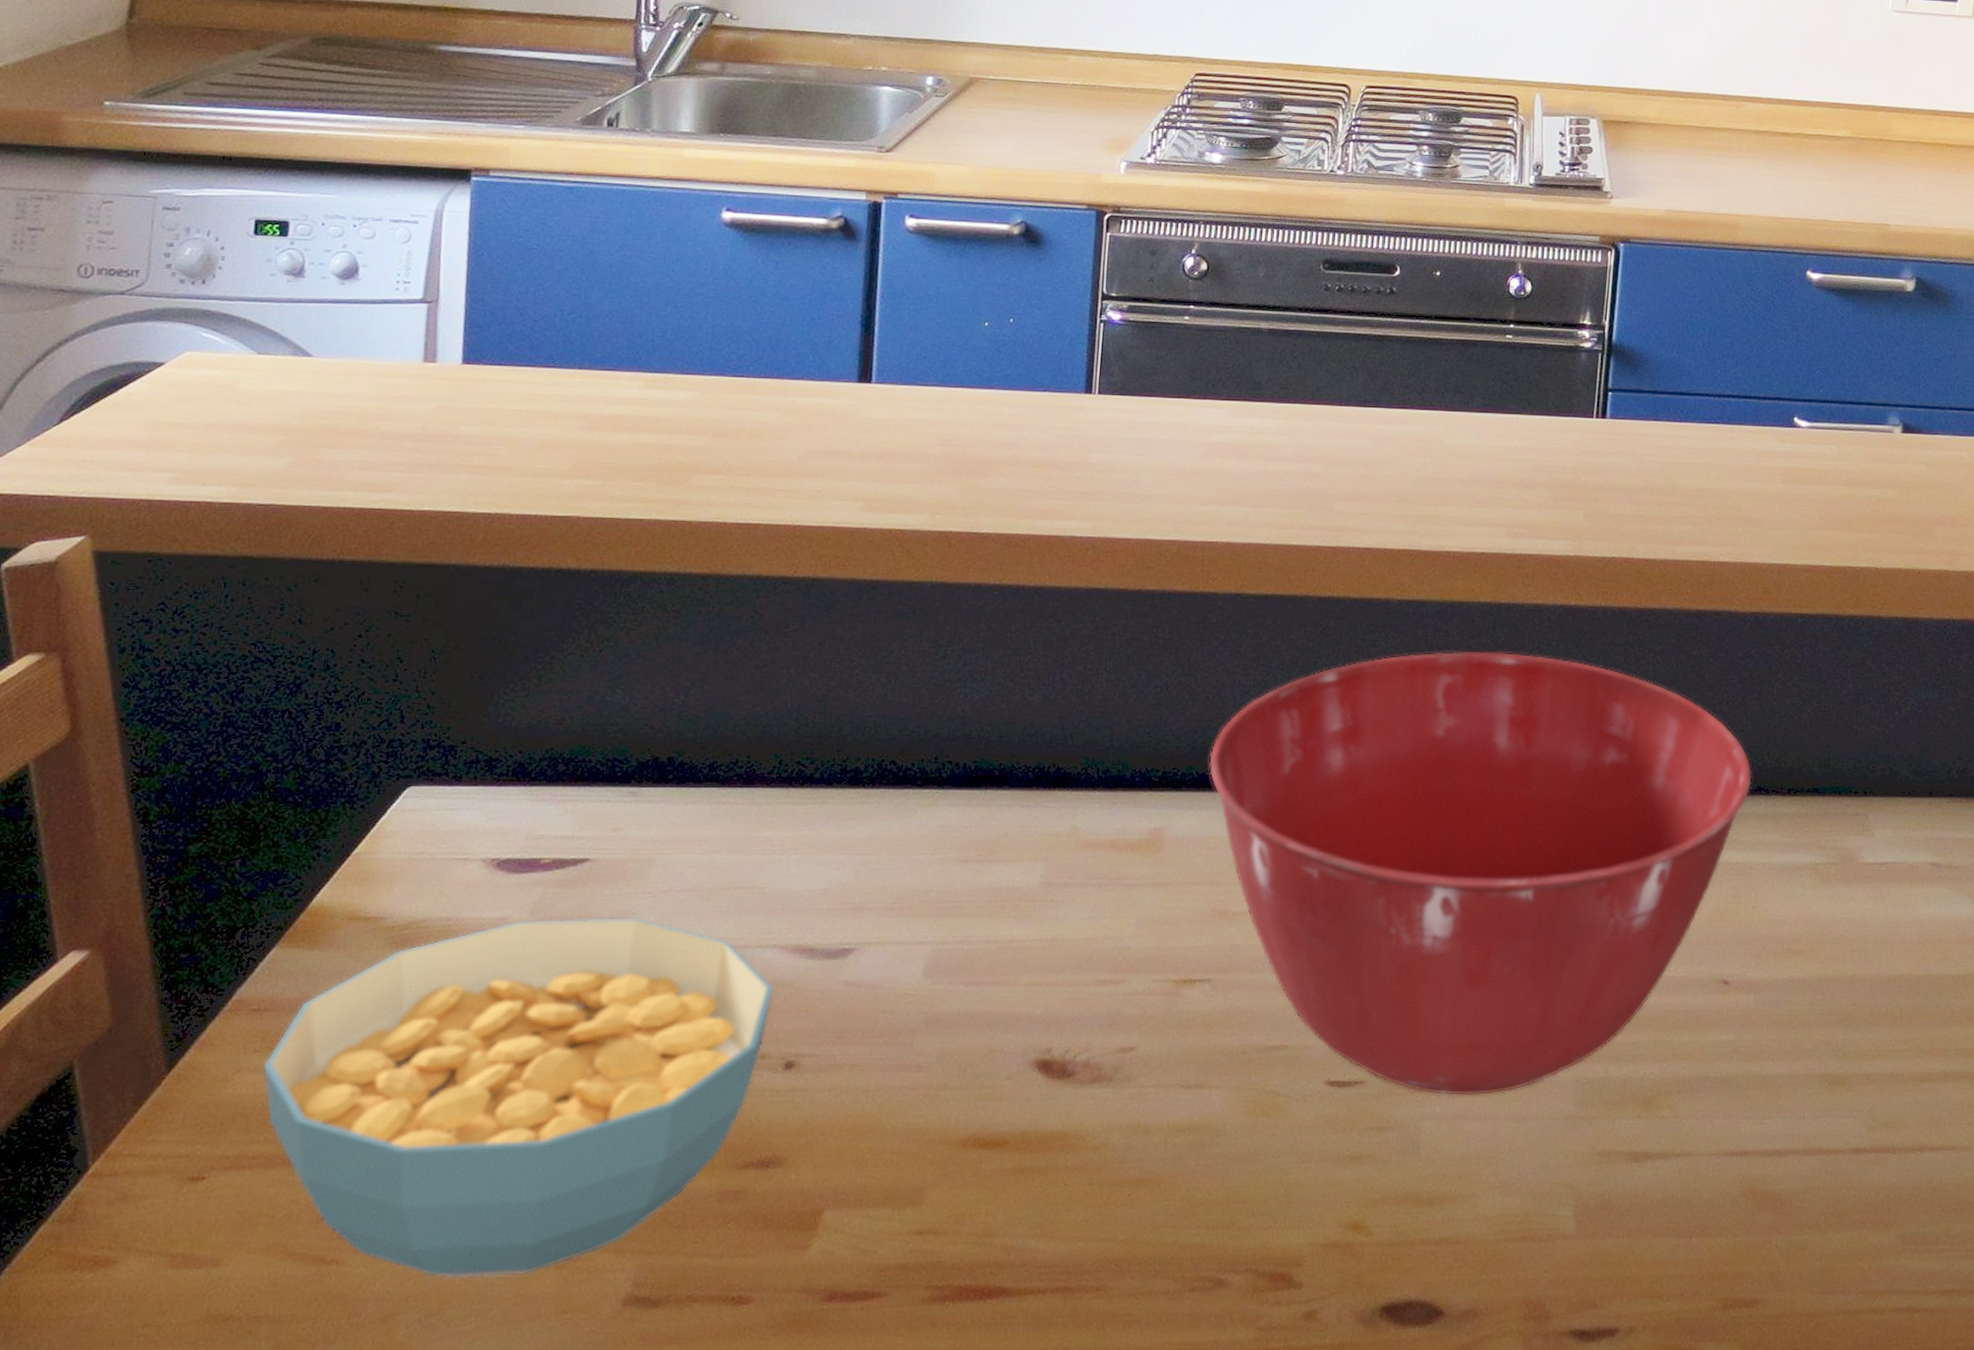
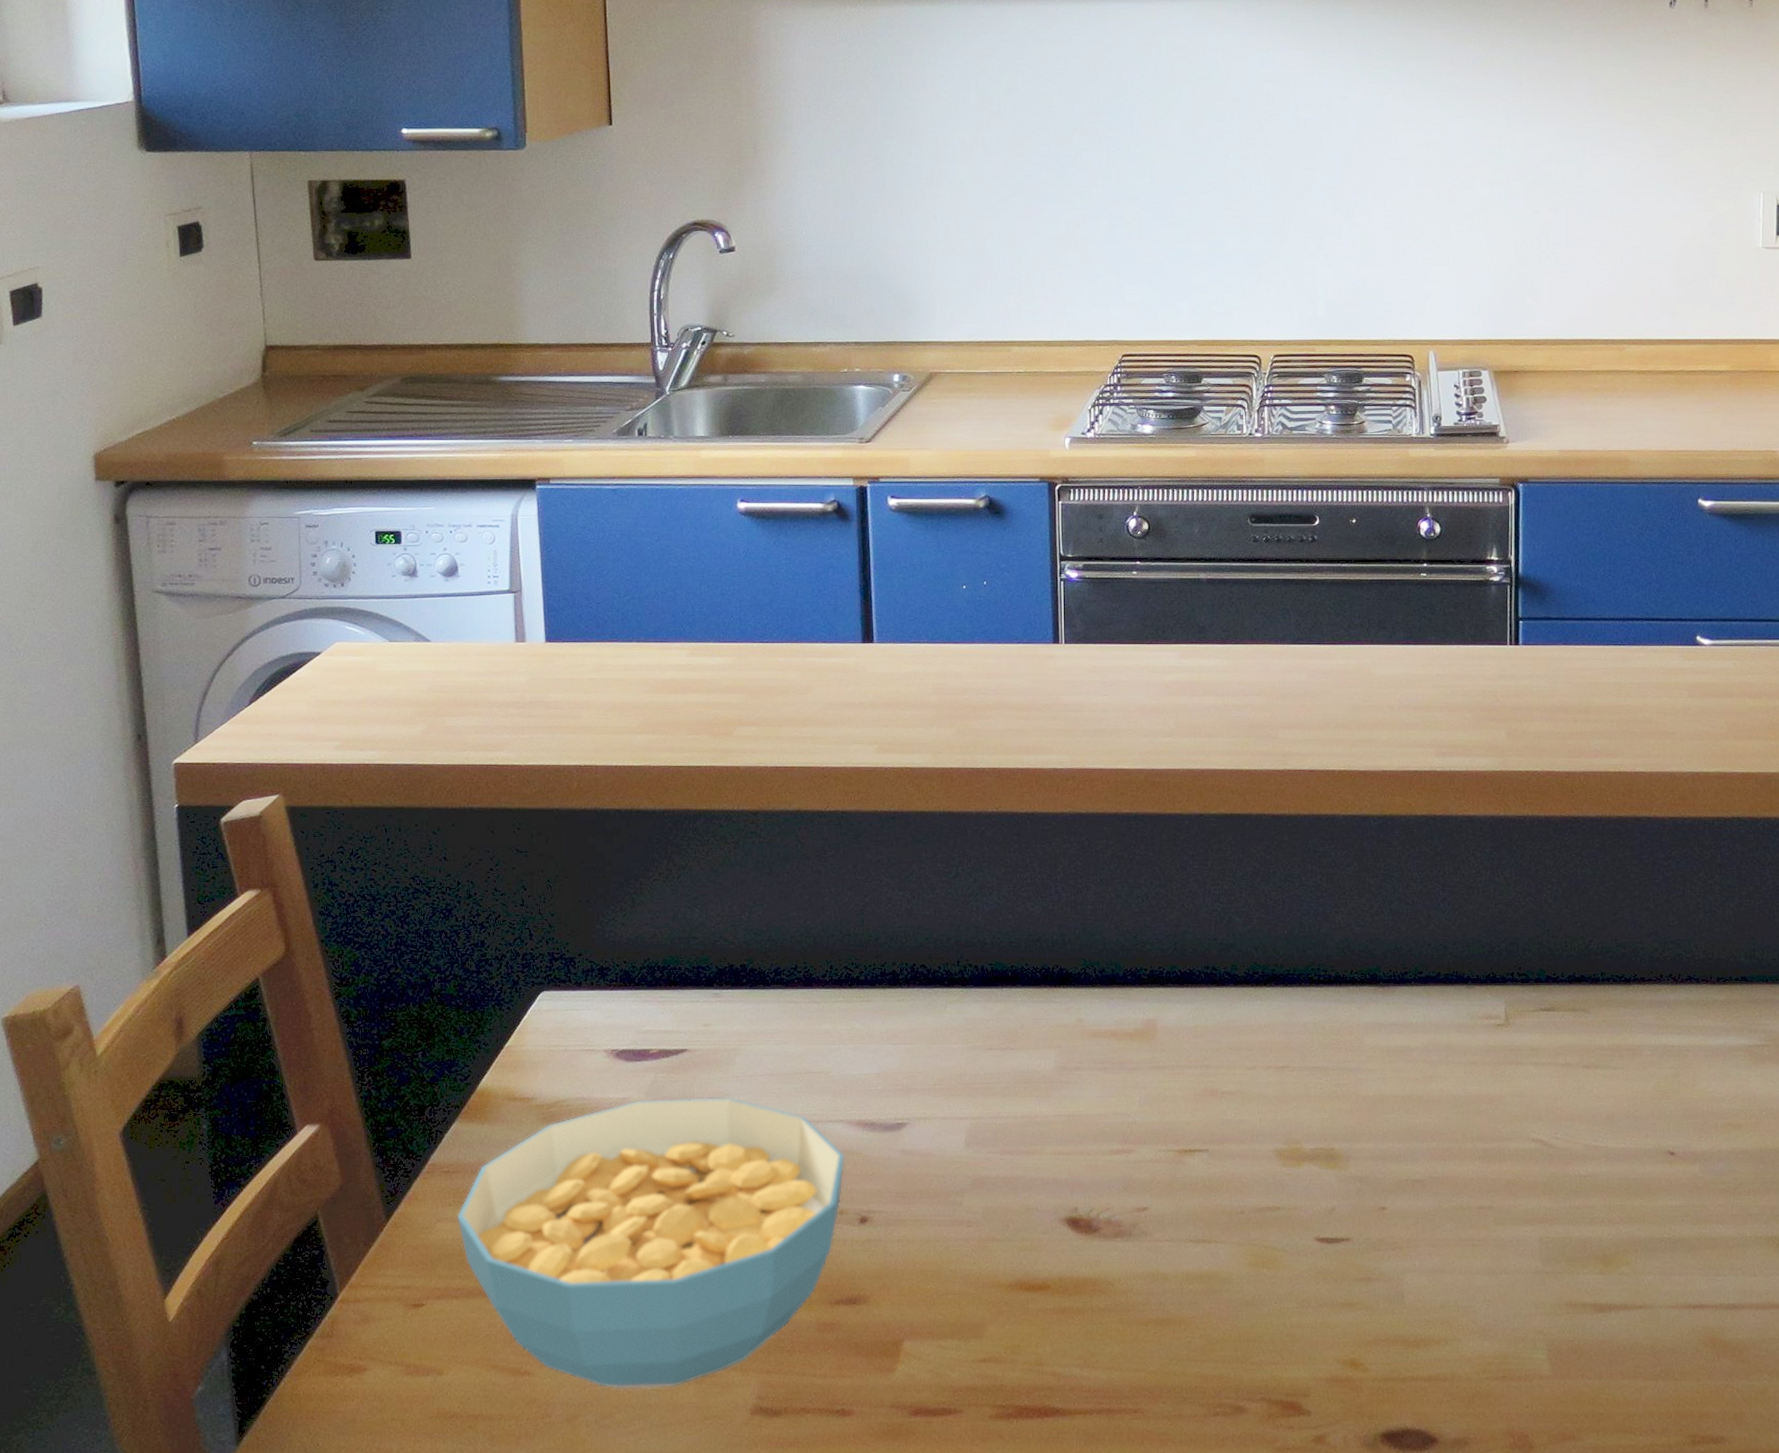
mixing bowl: present [1209,651,1752,1096] -> none [1189,859,1682,1252]

